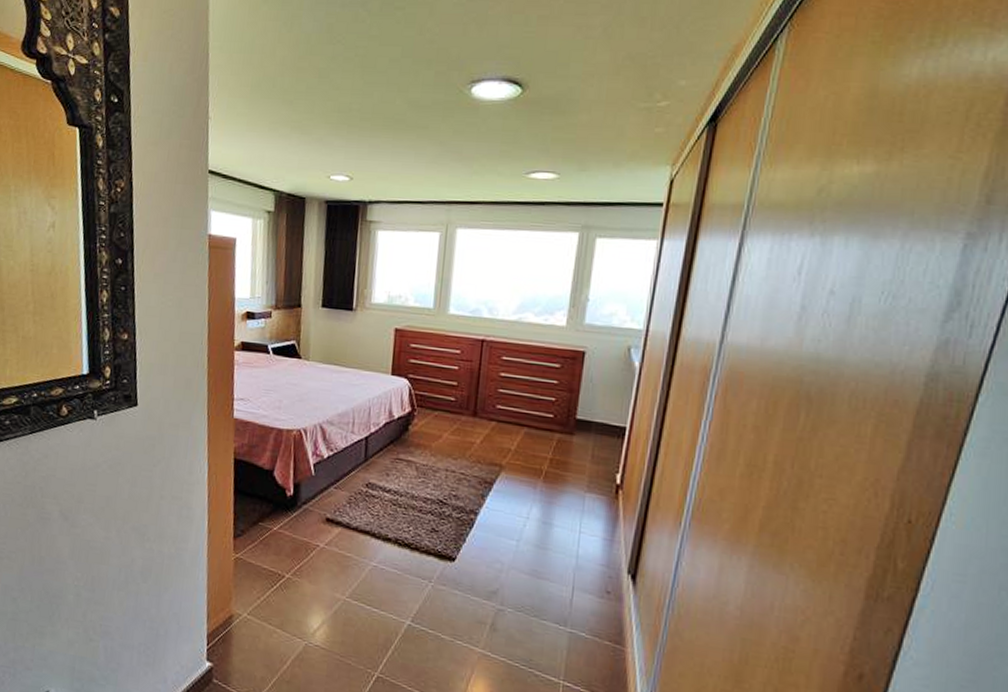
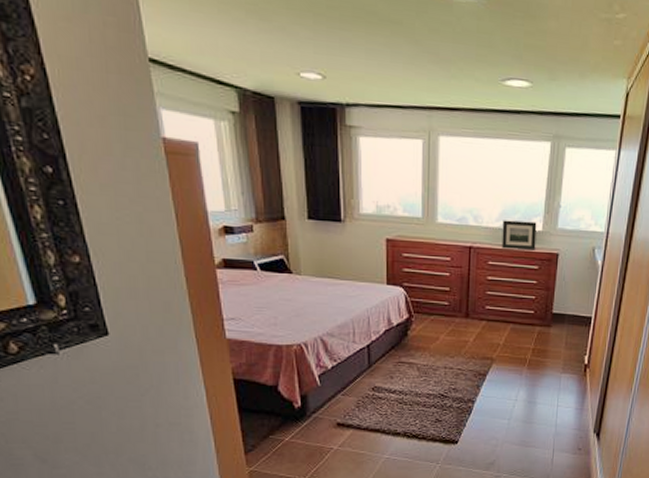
picture frame: none [518,313,560,347] -> present [501,220,537,250]

